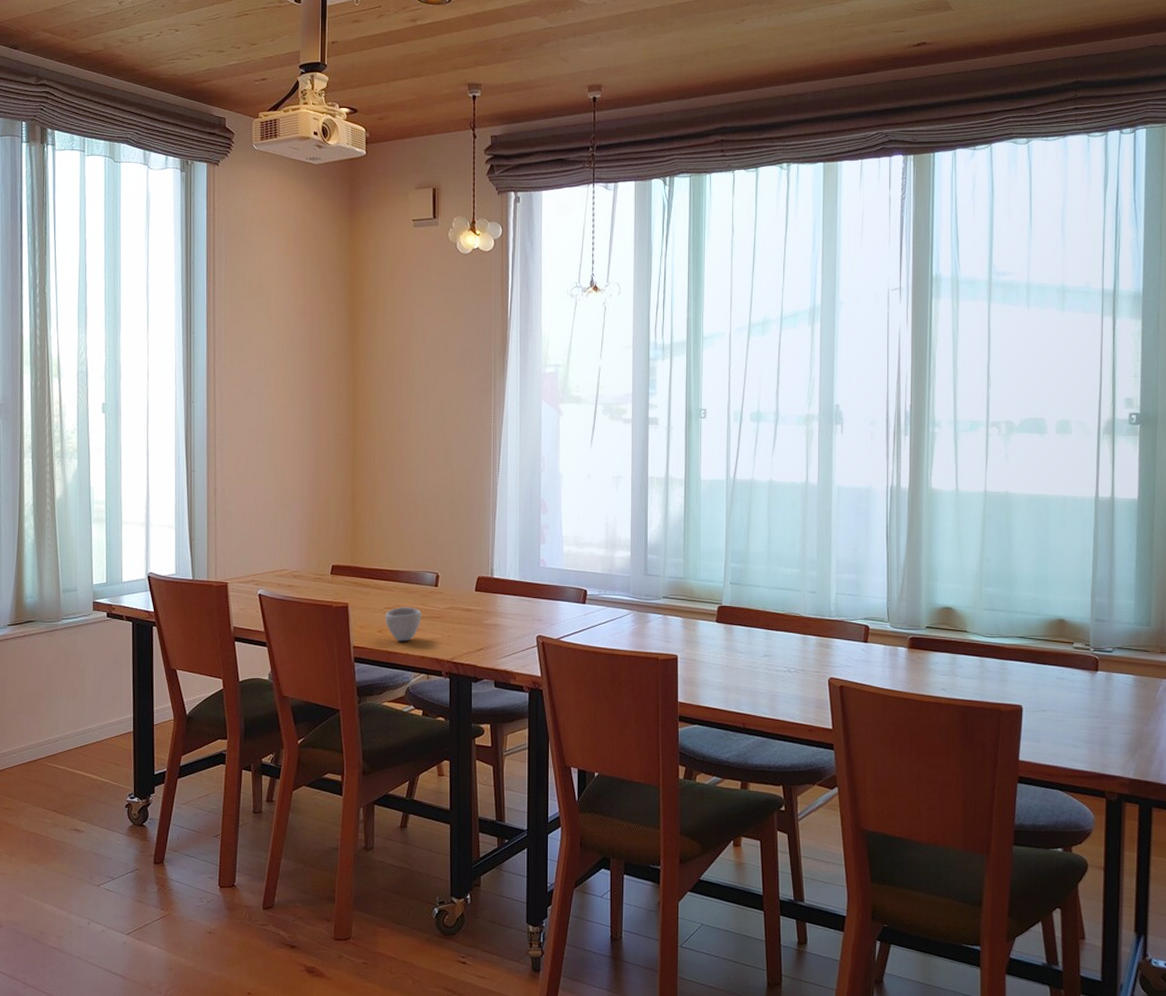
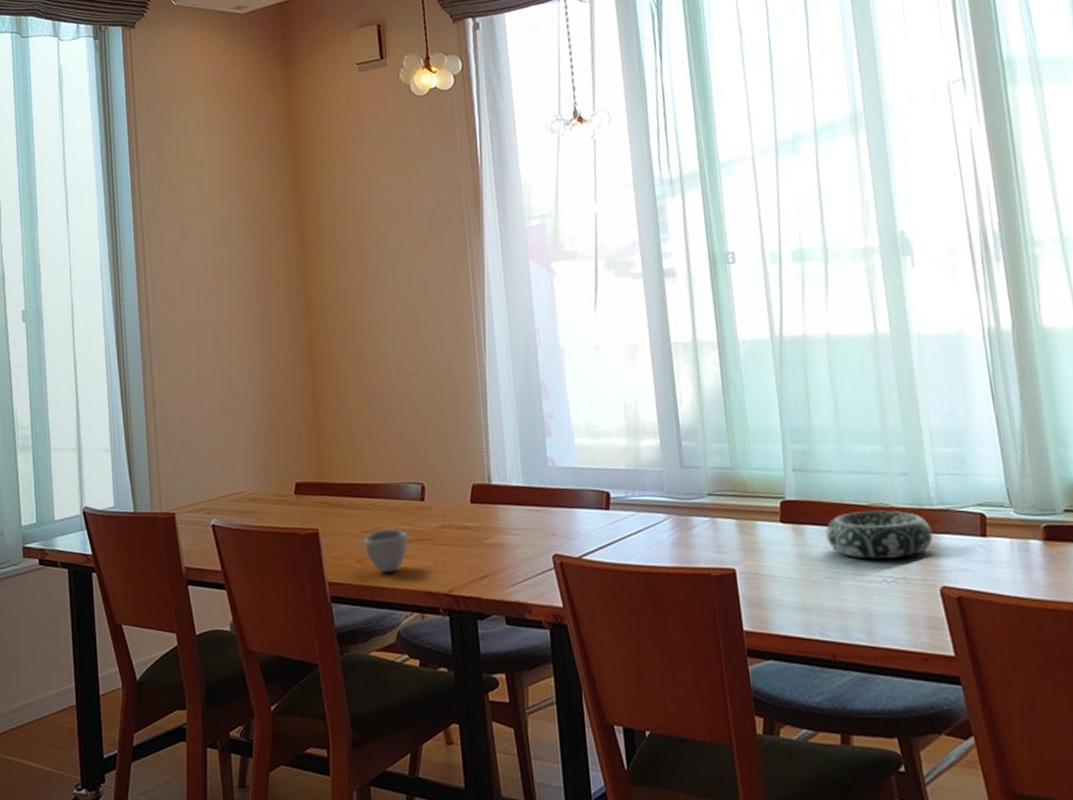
decorative bowl: none [749,618,829,654] -> present [826,510,933,559]

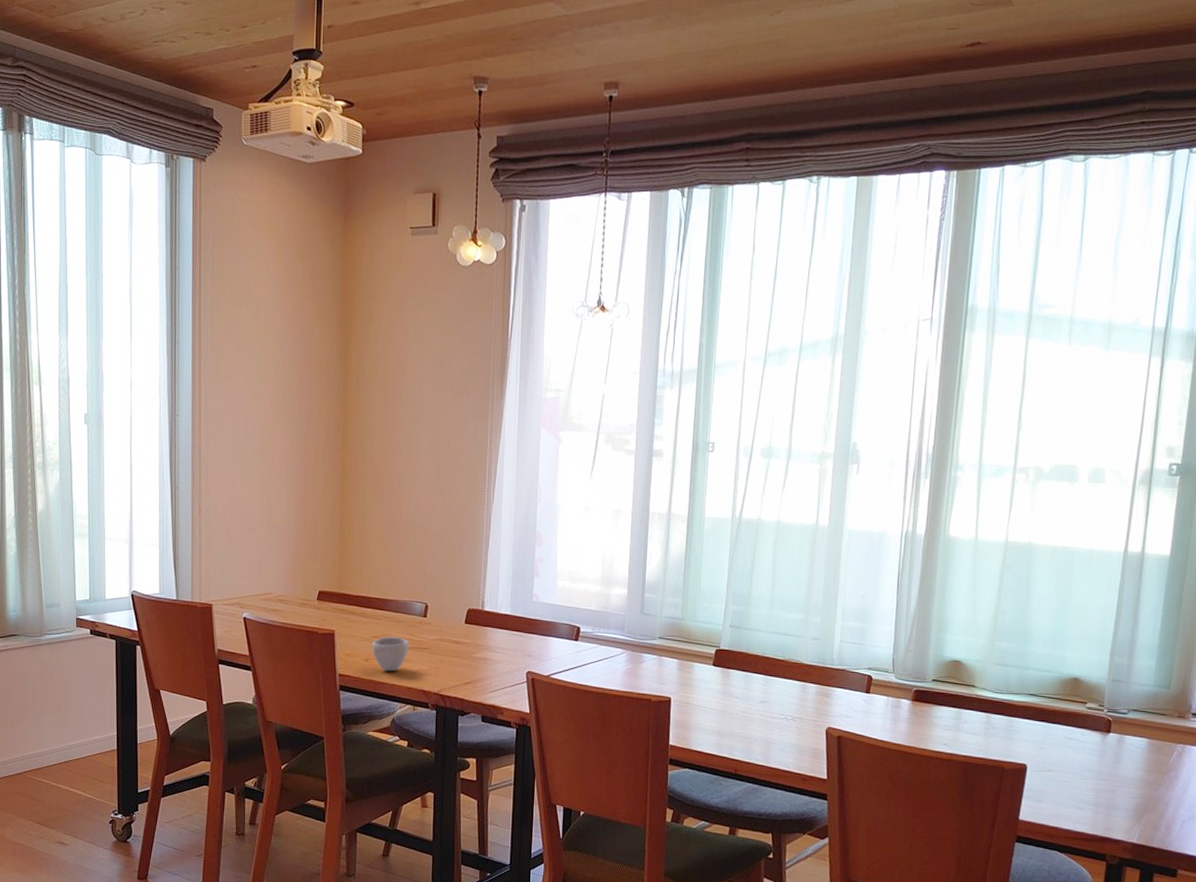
decorative bowl: present [826,510,933,559] -> none [746,663,829,703]

